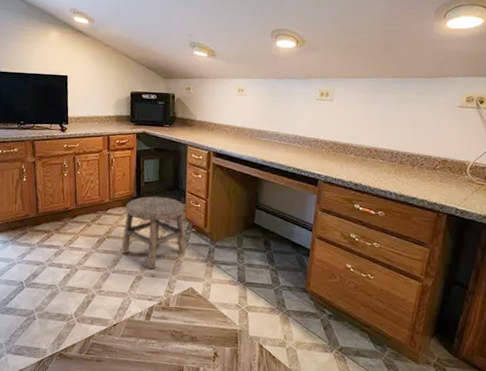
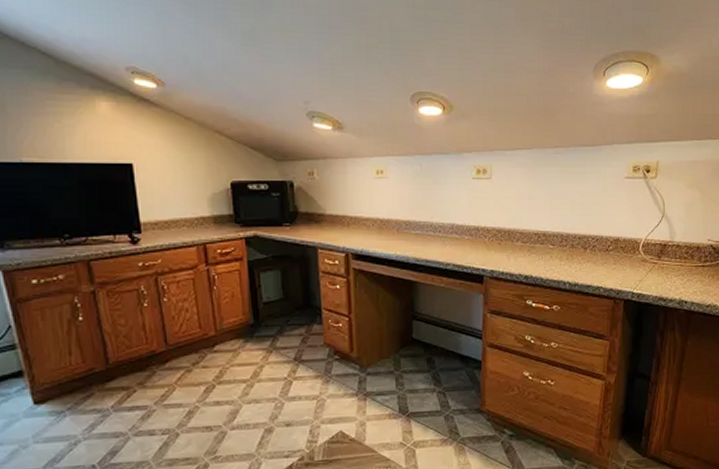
stool: present [121,196,186,269] -> none [239,319,329,416]

